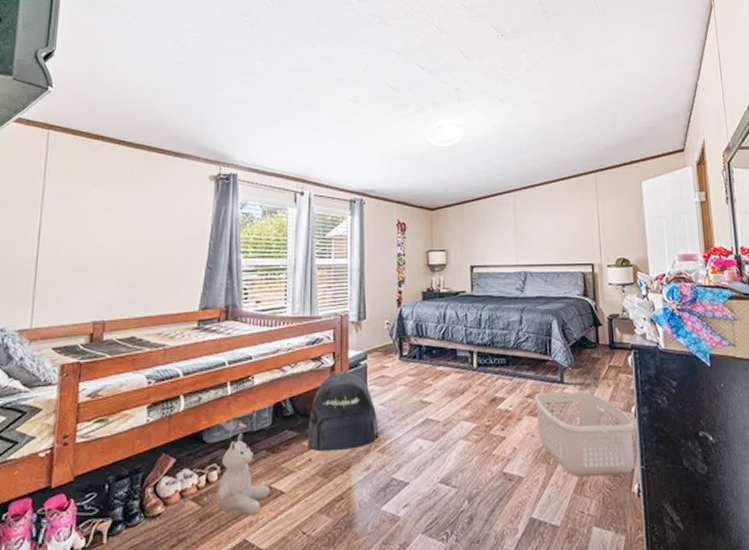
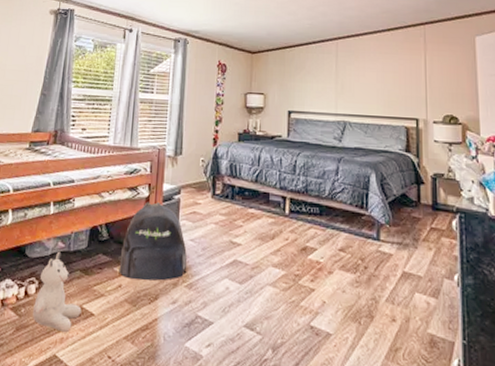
clothes hamper: present [534,392,636,477] -> none [347,248,458,348]

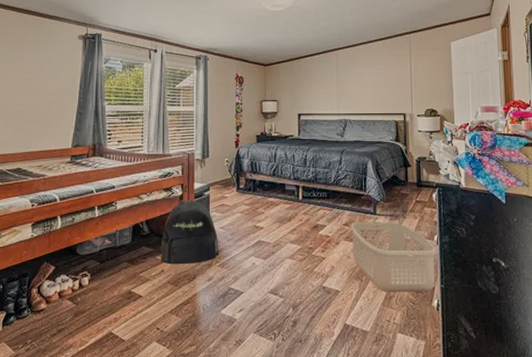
stuffed animal: present [32,251,82,333] -> none [88,247,131,314]
clothes hamper: none [347,248,458,348] -> present [350,222,437,293]

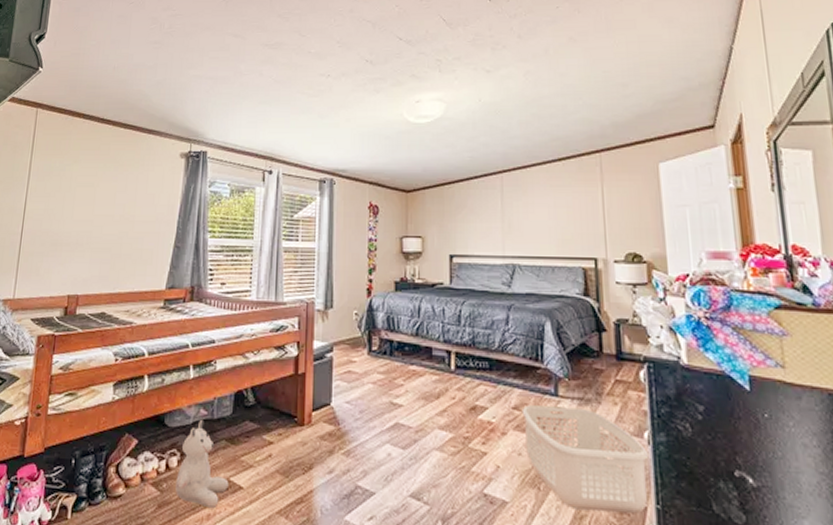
stuffed animal: none [88,247,131,314] -> present [175,419,229,509]
backpack: present [160,199,219,265] -> none [268,361,344,449]

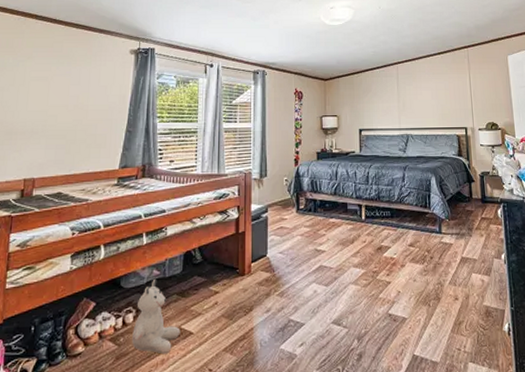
clothes hamper: present [521,405,649,514] -> none [415,241,506,317]

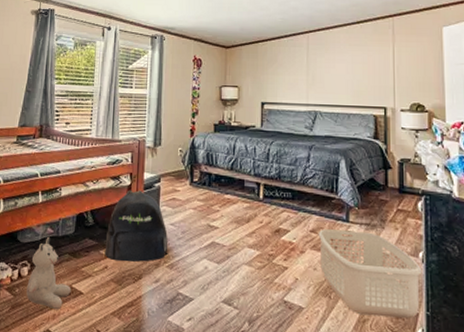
backpack: none [214,222,278,296] -> present [104,190,169,262]
clothes hamper: none [415,241,506,317] -> present [318,229,423,319]

